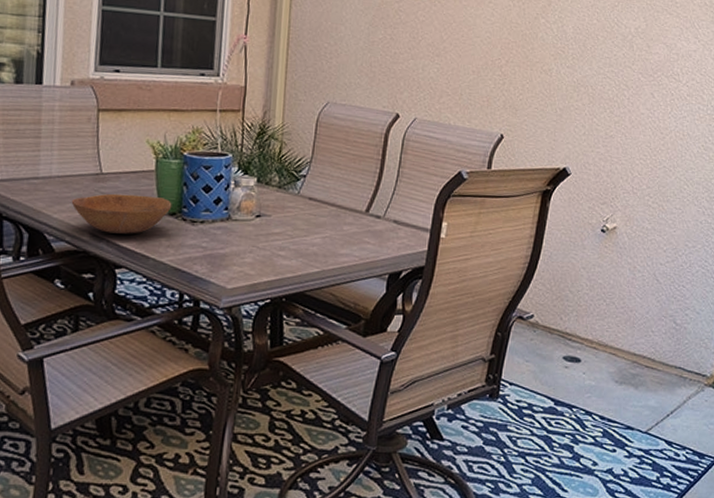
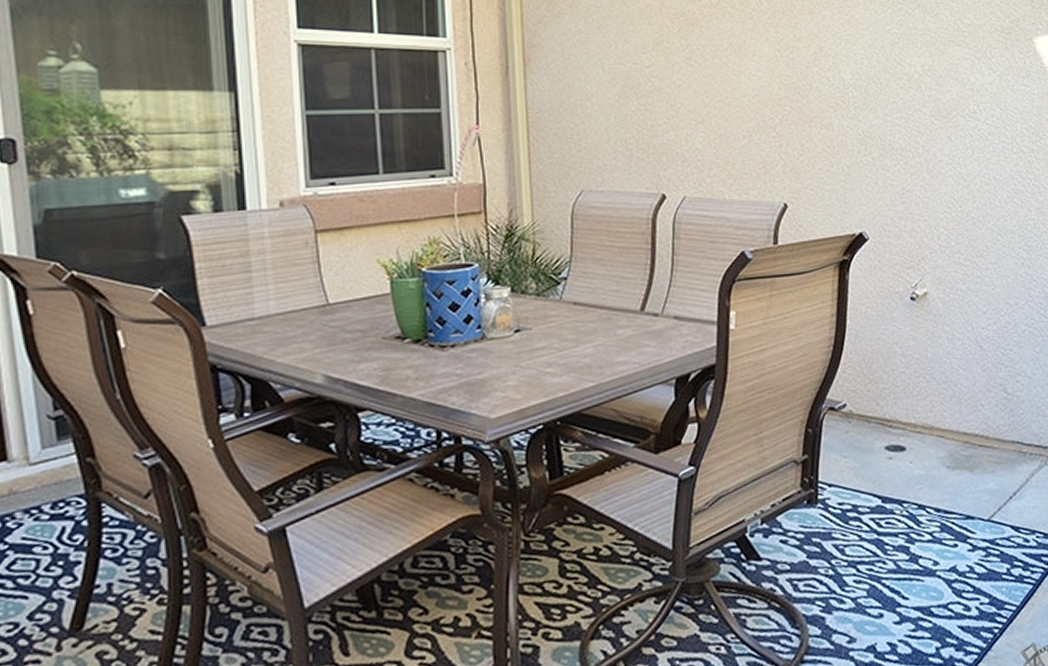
bowl: present [71,193,172,234] -> none [296,323,416,373]

